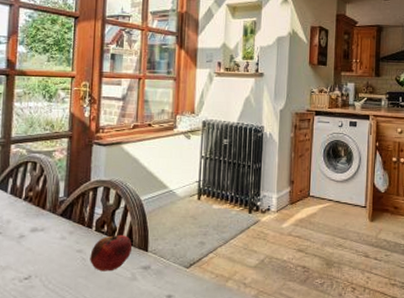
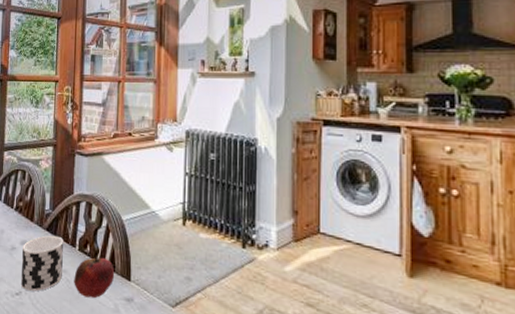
cup: none [31,220,79,273] -> present [21,235,63,292]

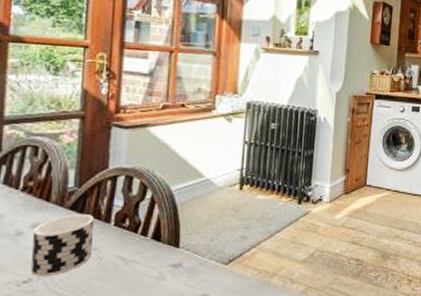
fruit: present [74,255,115,299] -> none [107,227,161,271]

